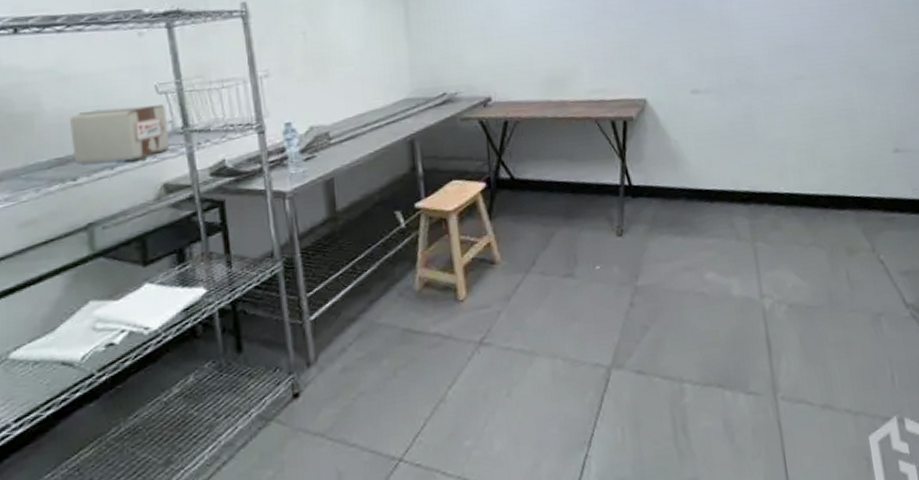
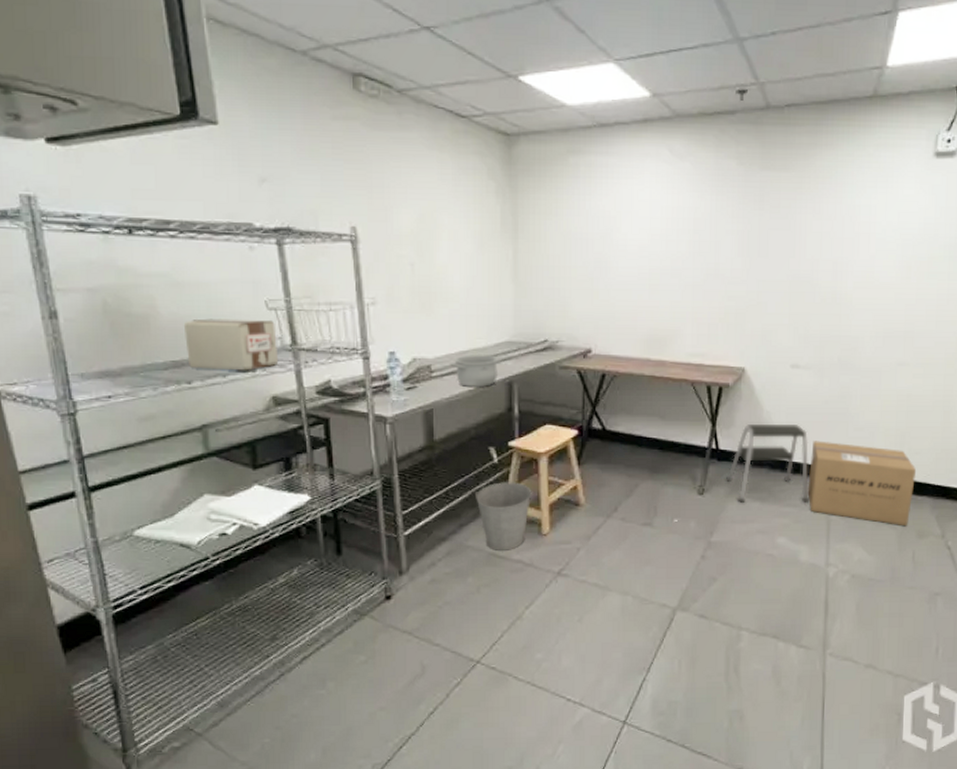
cooking pot: none [348,114,401,151] -> present [450,355,502,388]
bucket: none [383,245,446,326] -> present [474,481,533,550]
step stool: none [643,150,731,240] -> present [726,424,809,503]
box: none [725,164,836,245] -> present [807,441,916,527]

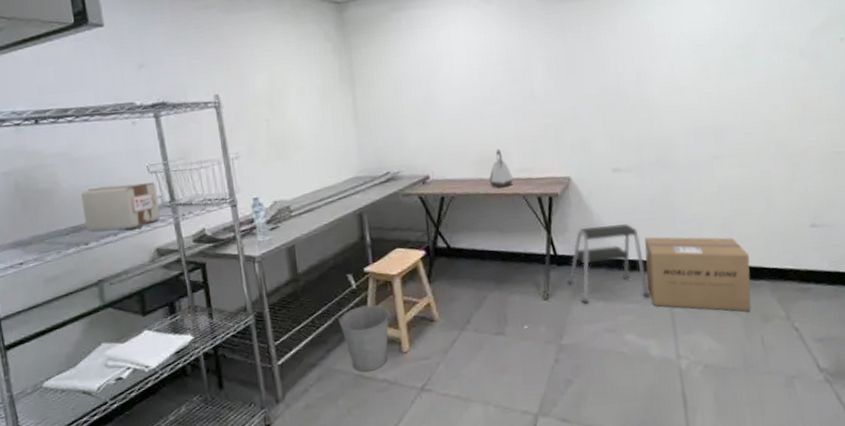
cooking pot: present [450,355,502,388] -> none [306,191,351,222]
kettle: none [657,328,683,372] -> present [489,148,513,188]

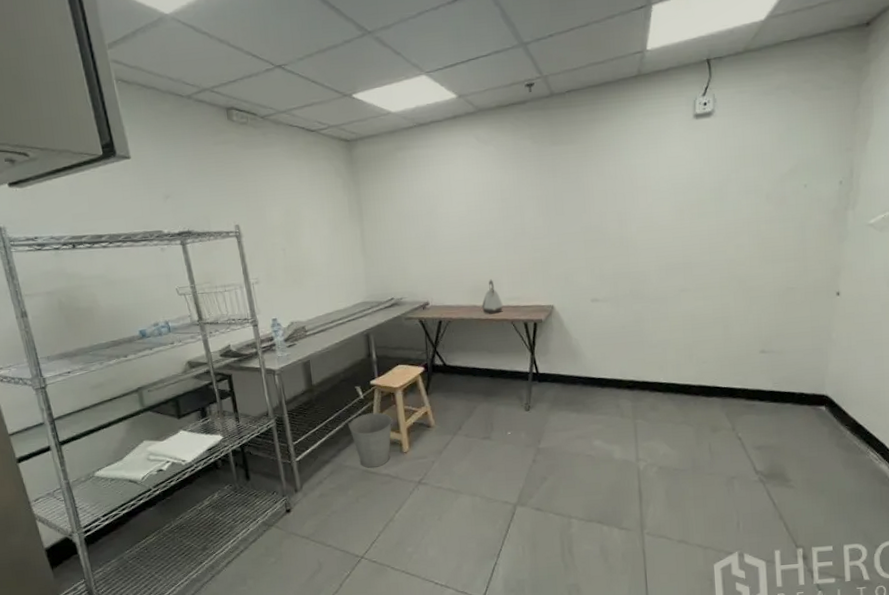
box: present [80,182,160,231] -> none [118,303,190,346]
step stool: present [567,224,650,304] -> none [547,347,617,415]
box: present [644,237,751,312] -> none [615,359,705,424]

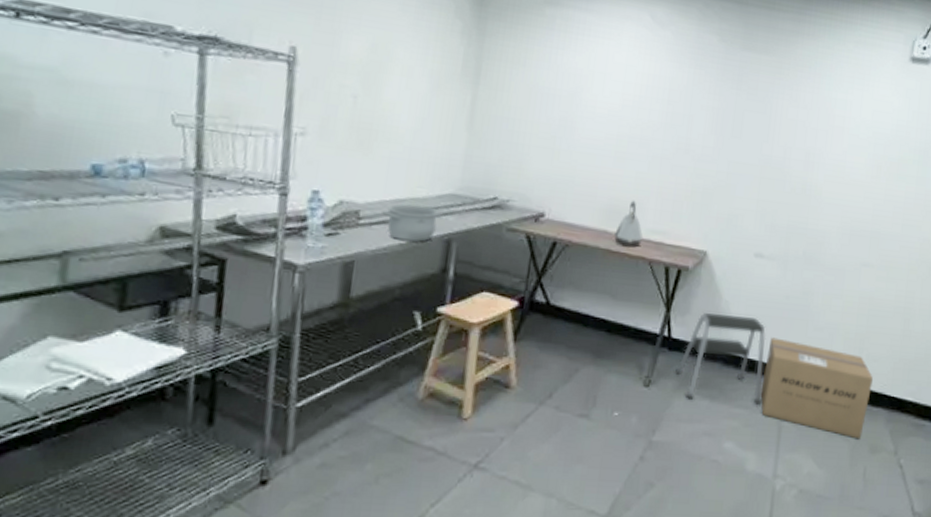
cooking pot: none [319,314,359,341] -> present [382,203,443,242]
bucket: present [347,412,394,468] -> none [389,352,459,435]
step stool: none [547,347,617,415] -> present [675,313,766,405]
box: none [615,359,705,424] -> present [760,337,873,440]

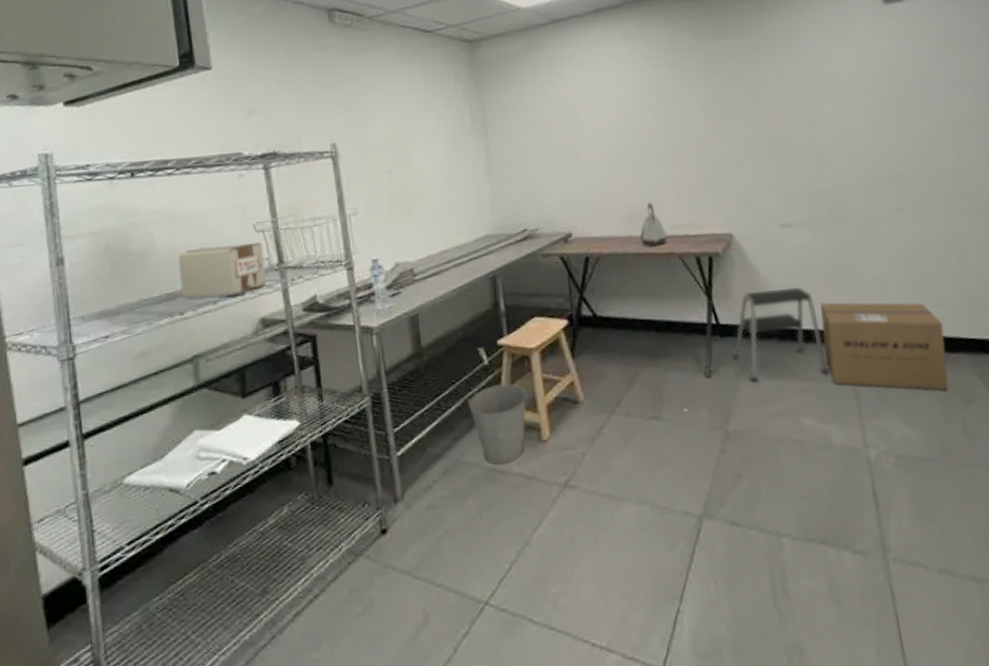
box: none [60,125,180,194] -> present [177,242,267,299]
cooking pot: present [382,203,443,242] -> none [432,251,483,287]
bucket: none [389,352,459,435] -> present [467,383,529,465]

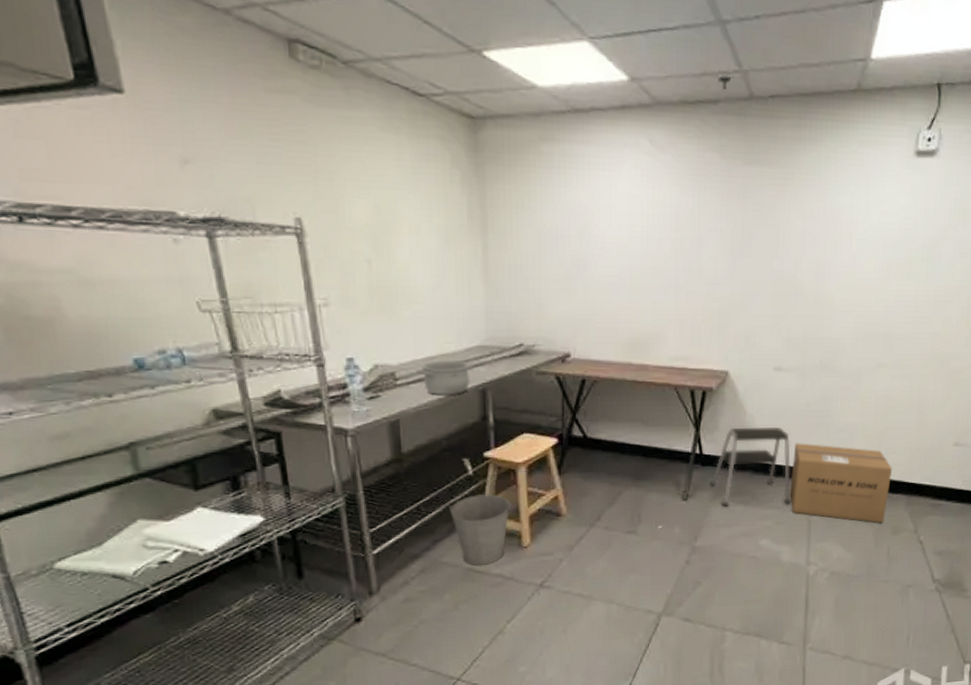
box: present [177,242,267,299] -> none [97,322,218,382]
cooking pot: none [432,251,483,287] -> present [416,361,474,396]
kettle: present [639,202,667,247] -> none [639,330,666,376]

